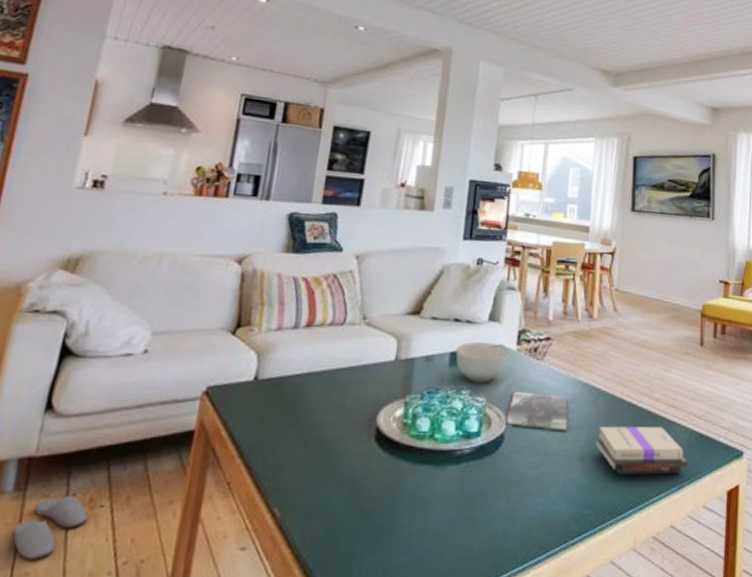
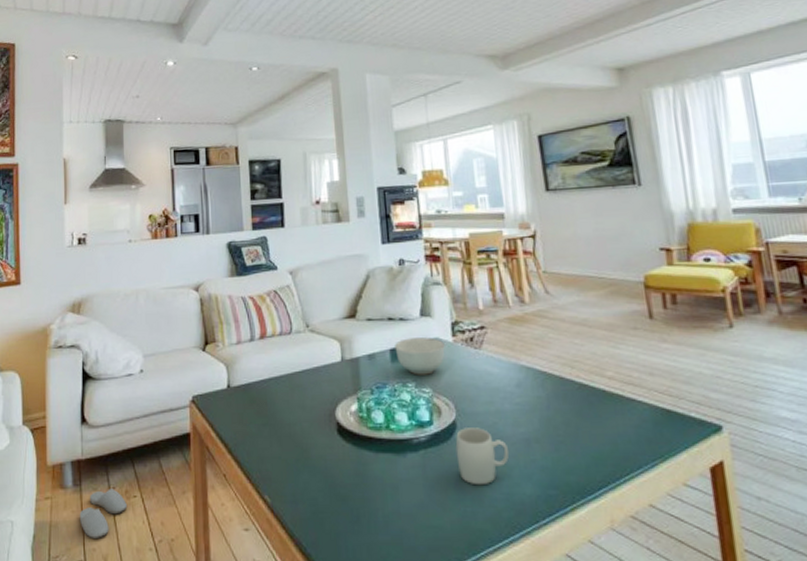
mug: none [497,441,552,503] -> present [455,427,510,486]
magazine: present [505,391,568,432] -> none [454,380,518,416]
books: present [595,426,688,476] -> none [550,404,658,456]

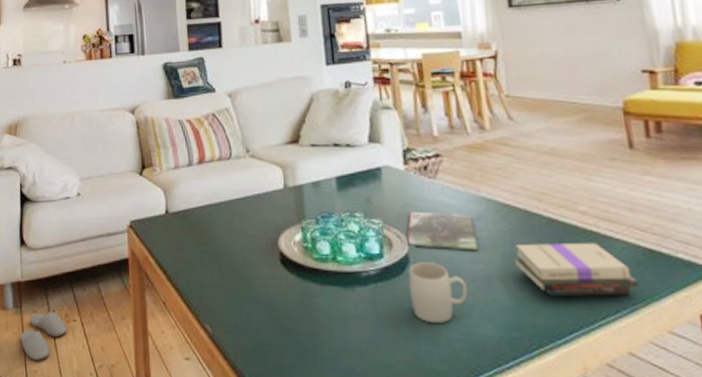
bowl: present [395,337,445,375] -> none [341,165,396,205]
magazine: none [454,380,518,416] -> present [407,211,478,251]
books: none [550,404,658,456] -> present [514,242,639,297]

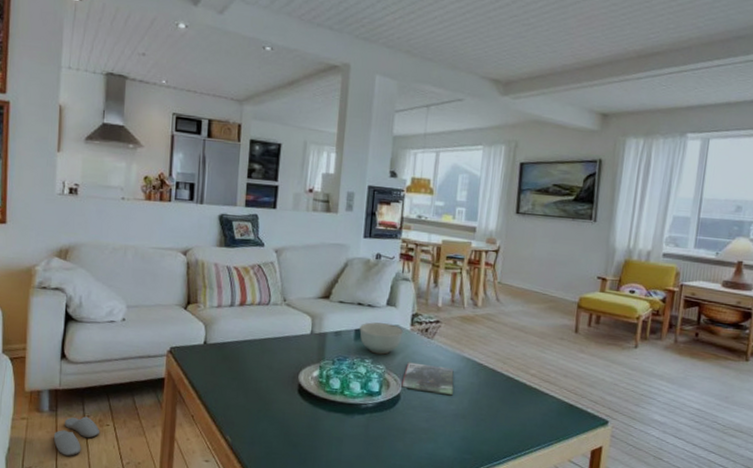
bowl: none [341,165,396,205] -> present [359,322,403,355]
mug: present [408,262,469,324] -> none [395,400,440,446]
books: present [514,242,639,297] -> none [477,393,558,435]

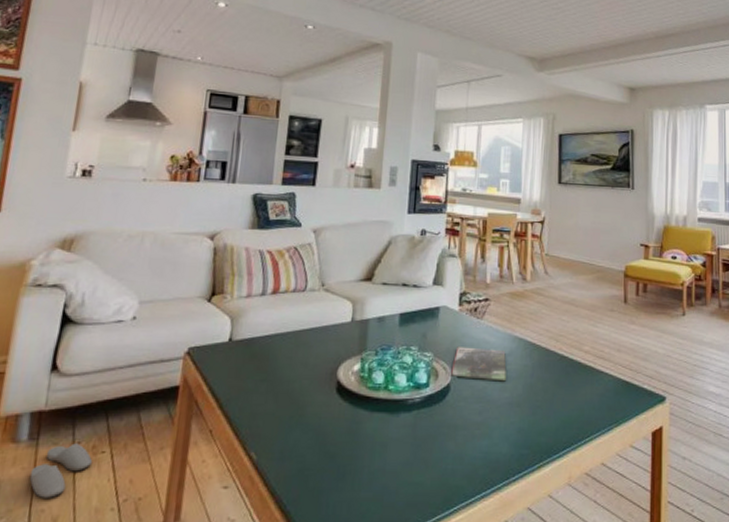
bowl: present [359,322,403,355] -> none [404,304,451,340]

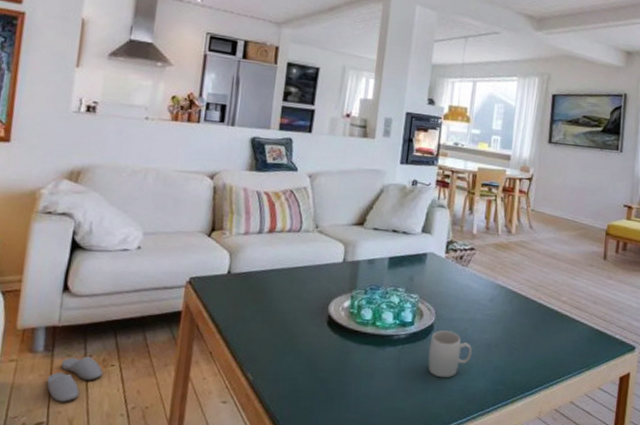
mug: none [445,391,493,445] -> present [427,330,473,378]
magazine: present [451,346,507,382] -> none [435,290,488,325]

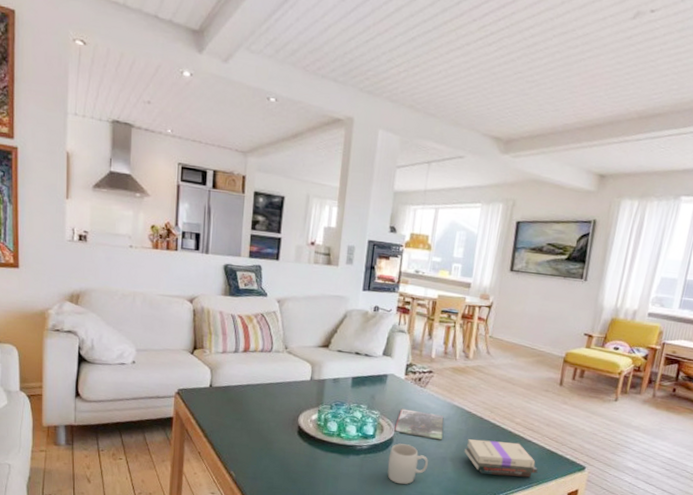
slippers: present [46,356,104,402] -> none [70,450,114,486]
magazine: none [435,290,488,325] -> present [394,408,444,441]
books: none [510,321,588,362] -> present [464,439,538,478]

